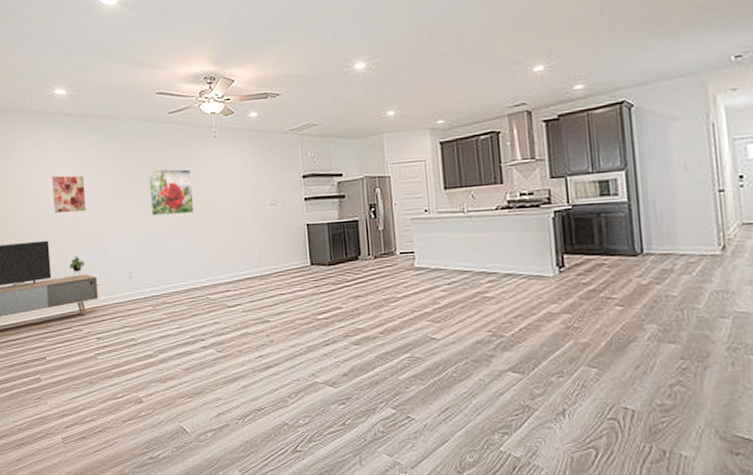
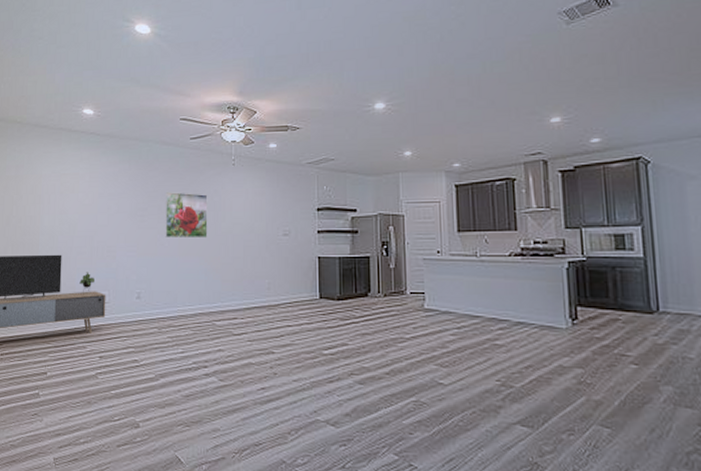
wall art: present [52,175,87,213] -> none [71,192,103,229]

